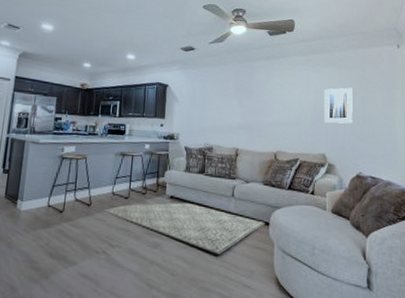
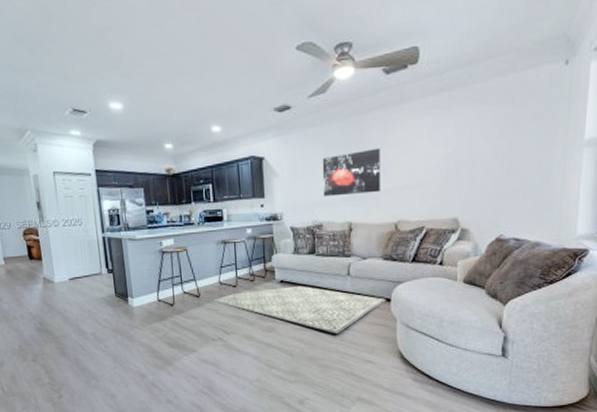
wall art: none [215,89,264,126] -> present [322,148,381,197]
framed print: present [324,87,353,124] -> none [457,130,497,180]

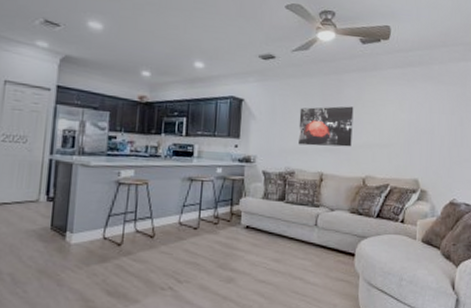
rug: present [212,286,386,334] -> none [168,233,350,289]

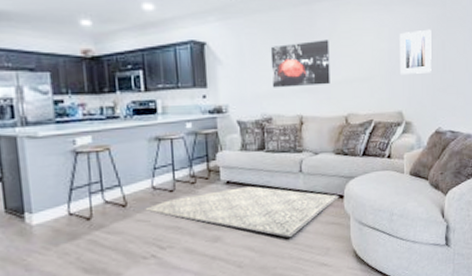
rug: none [168,233,350,289] -> present [143,186,339,238]
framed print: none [418,106,451,146] -> present [399,29,431,74]

